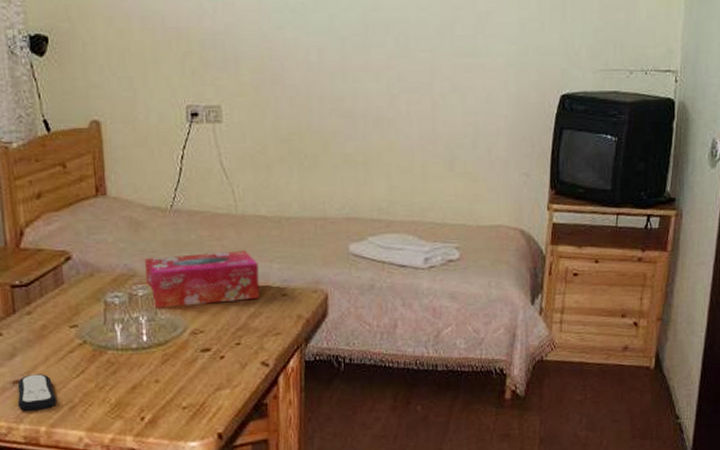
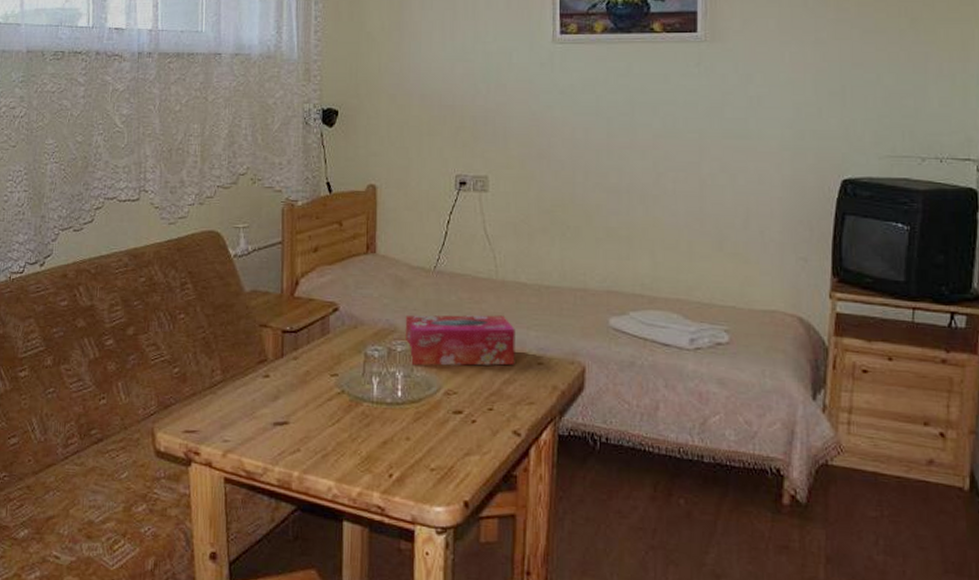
remote control: present [17,374,57,411] -> none [275,418,311,455]

